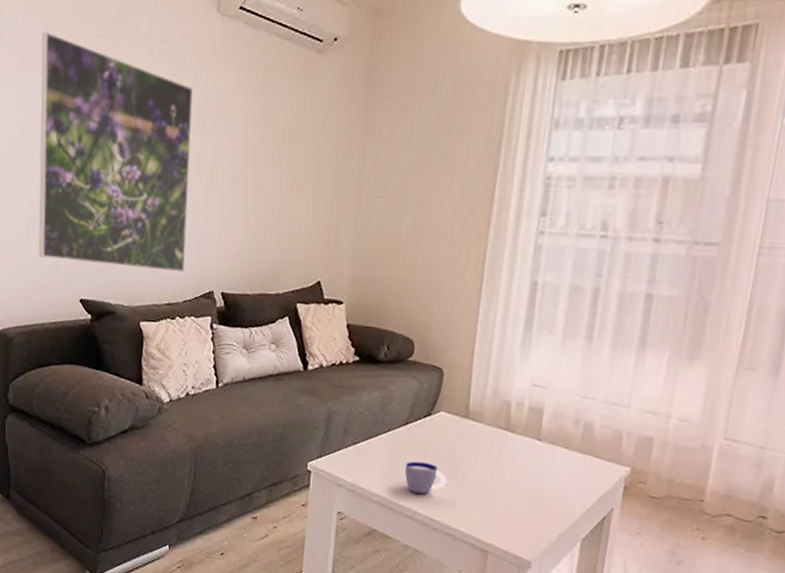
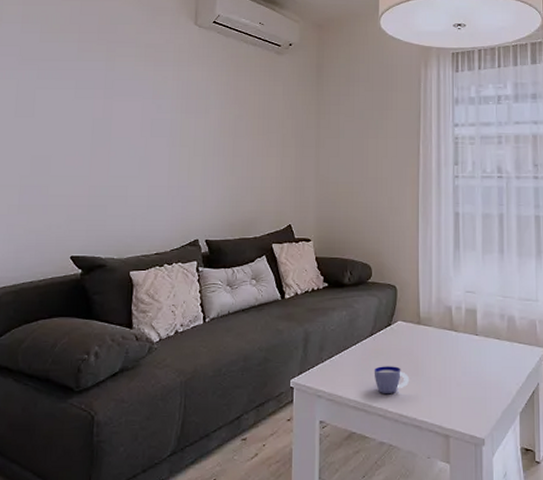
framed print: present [38,31,193,273] -> none [29,37,176,226]

